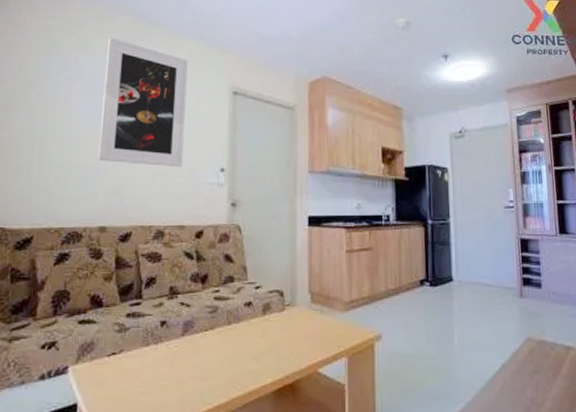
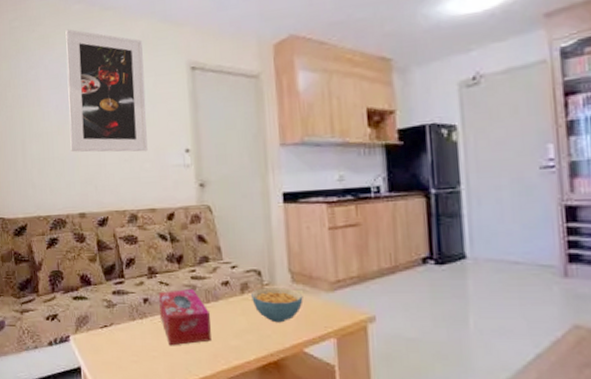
tissue box: none [177,311,230,373] -> present [159,289,211,346]
cereal bowl: none [273,308,320,344] -> present [251,288,303,323]

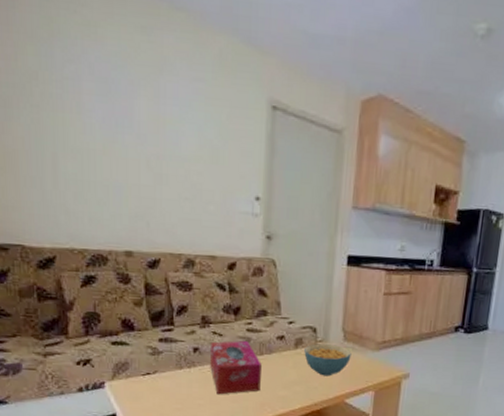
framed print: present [65,29,148,153] -> none [118,21,220,193]

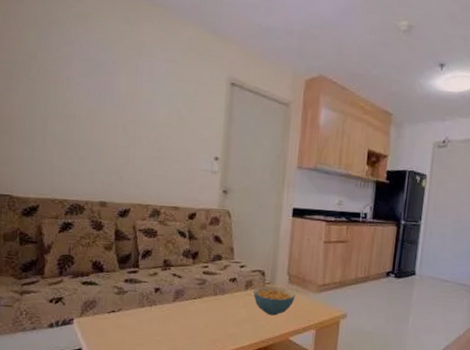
tissue box: present [210,341,262,395] -> none [169,282,215,332]

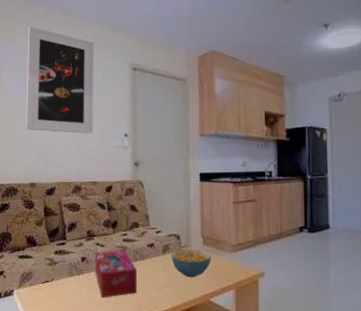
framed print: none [99,14,189,153] -> present [26,26,95,134]
tissue box: none [169,282,215,332] -> present [95,250,137,298]

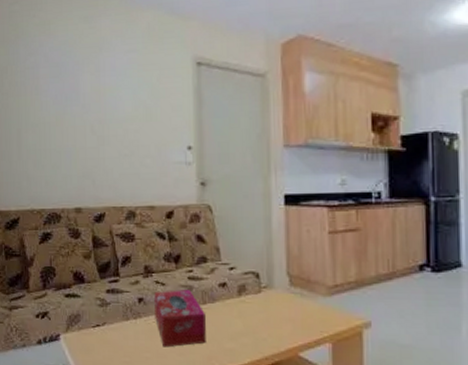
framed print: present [26,26,95,134] -> none [68,16,149,147]
cereal bowl: present [171,249,211,278] -> none [248,290,300,326]

